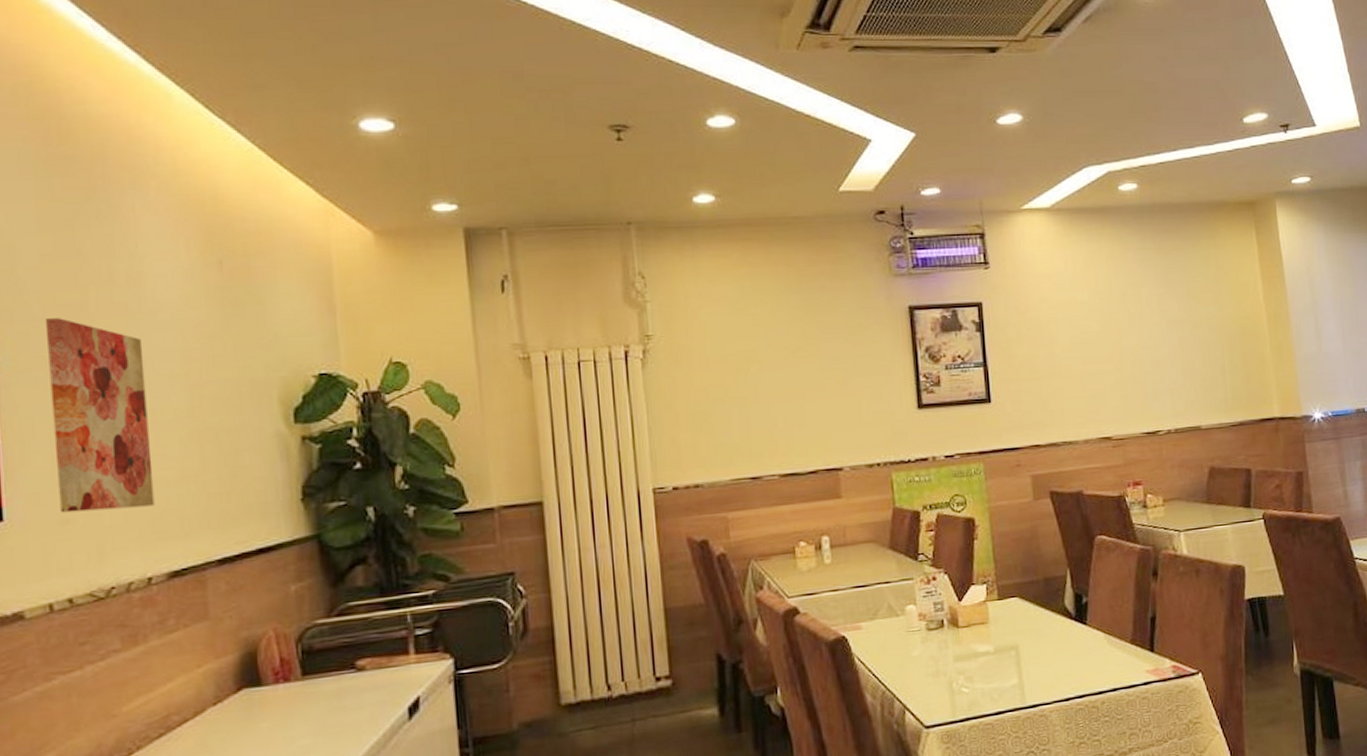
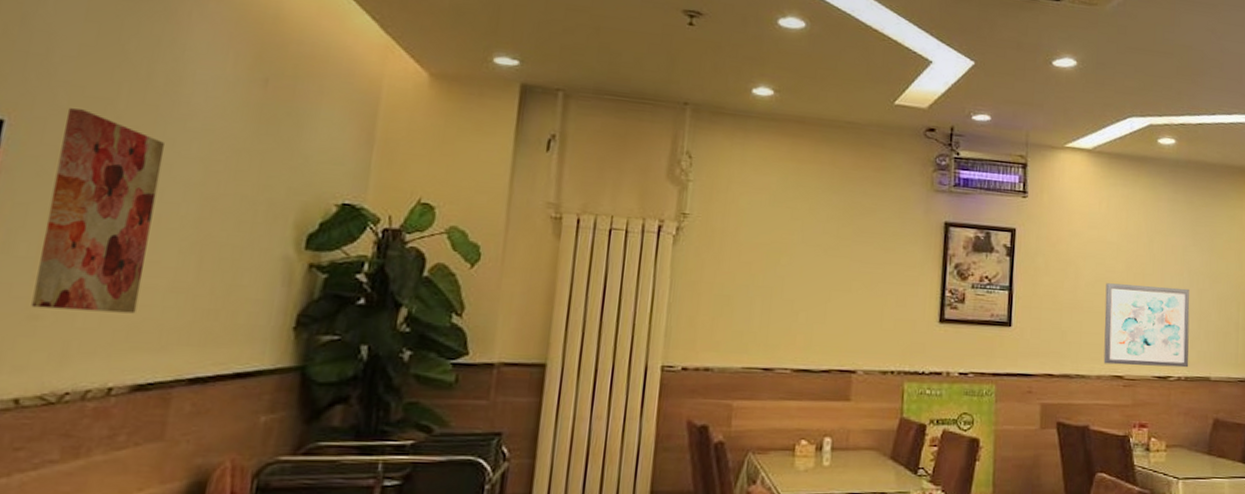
wall art: none [1082,338,1178,427] -> present [1103,283,1190,368]

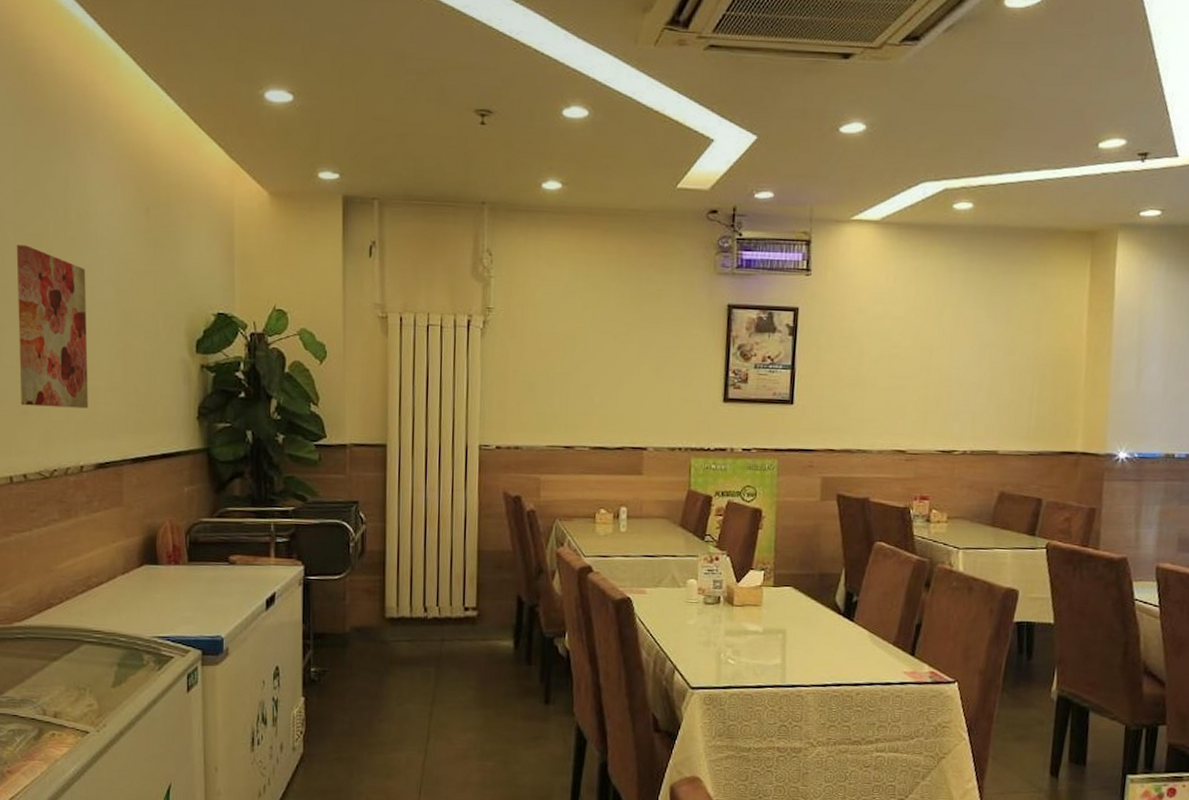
wall art: present [1103,283,1190,368] -> none [885,359,980,442]

